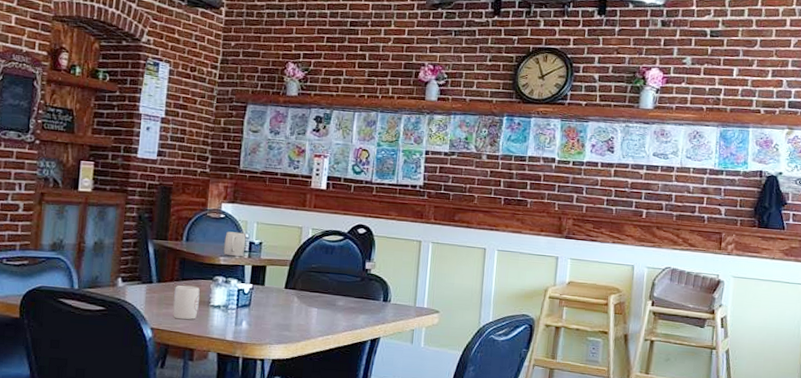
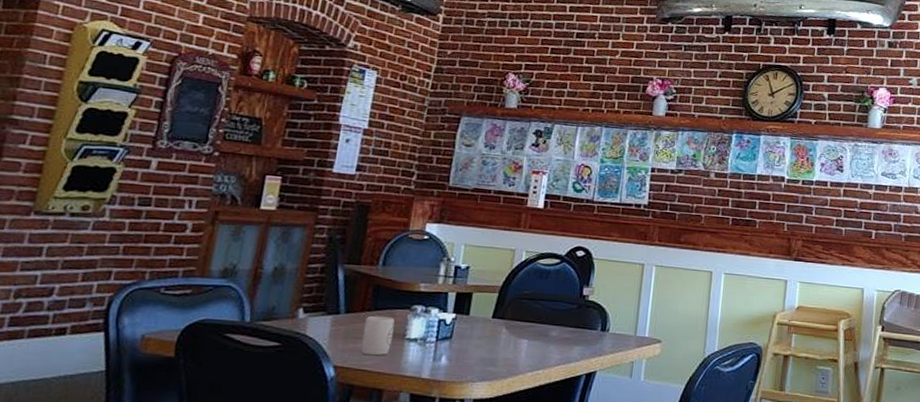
mug: present [223,231,246,257] -> none [424,254,452,283]

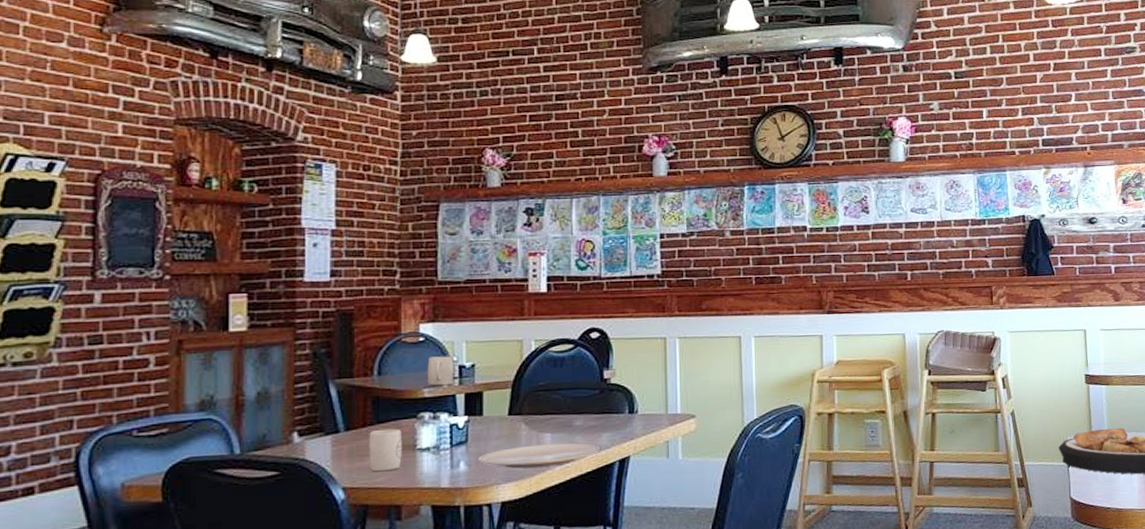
mug: none [424,254,452,283] -> present [427,356,454,386]
plate: none [459,349,570,372] -> present [478,443,600,469]

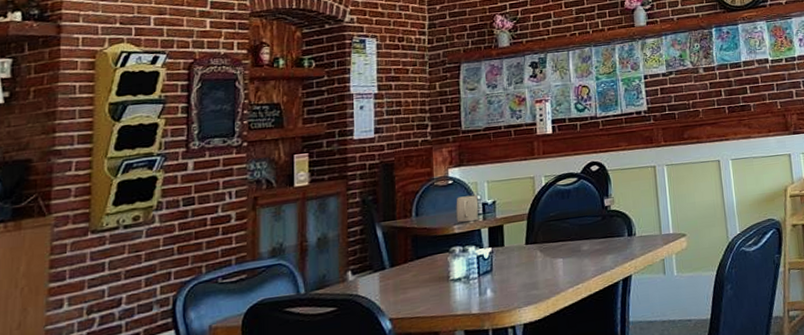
mug: present [368,428,402,472] -> none [409,262,438,303]
plate: present [478,443,600,469] -> none [502,266,606,293]

